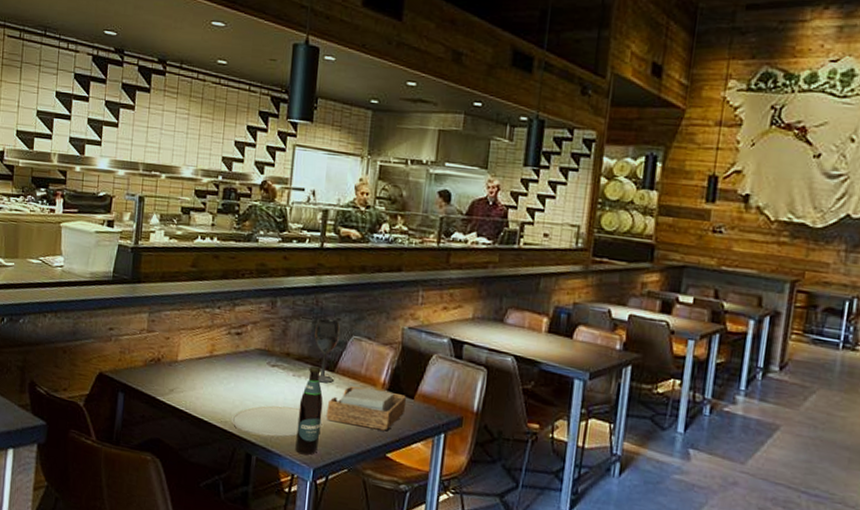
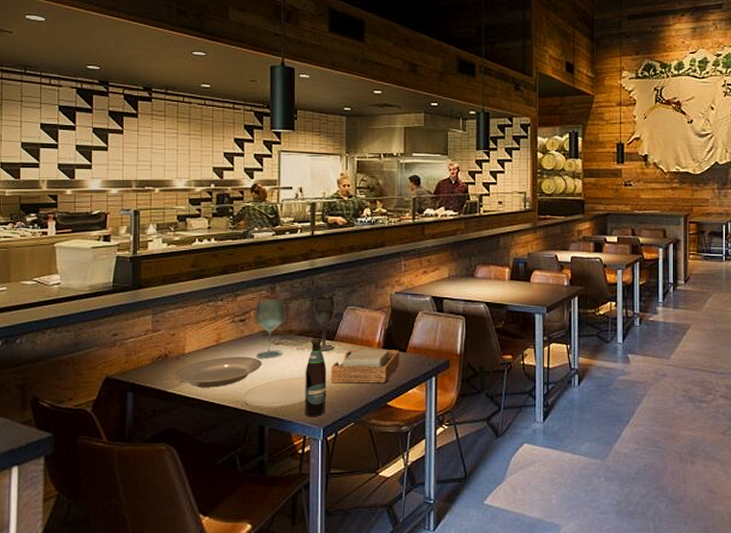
plate: none [164,370,256,403] -> present [173,356,262,388]
wine glass: none [249,313,286,381] -> present [253,298,287,359]

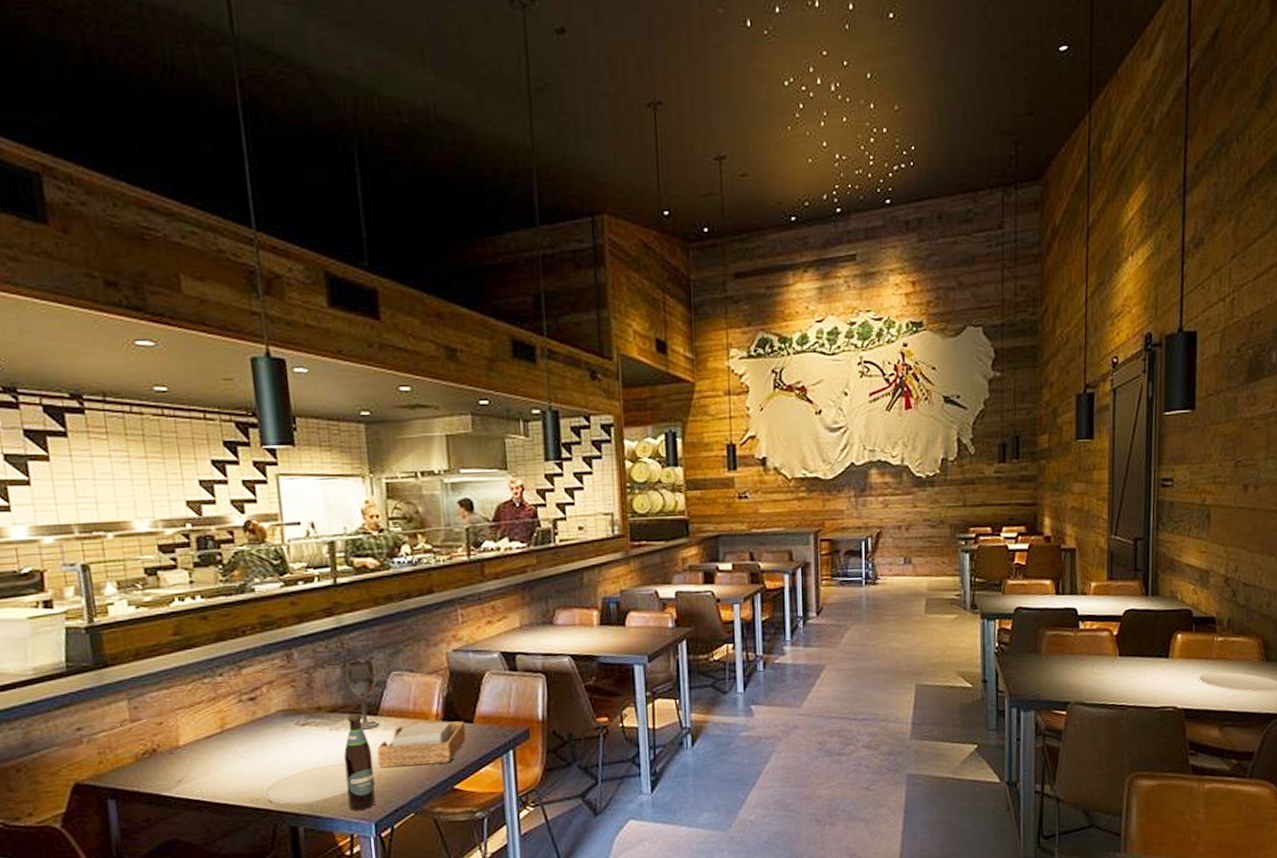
plate: present [173,356,262,388] -> none [167,743,286,787]
wine glass: present [253,298,287,359] -> none [266,668,312,745]

